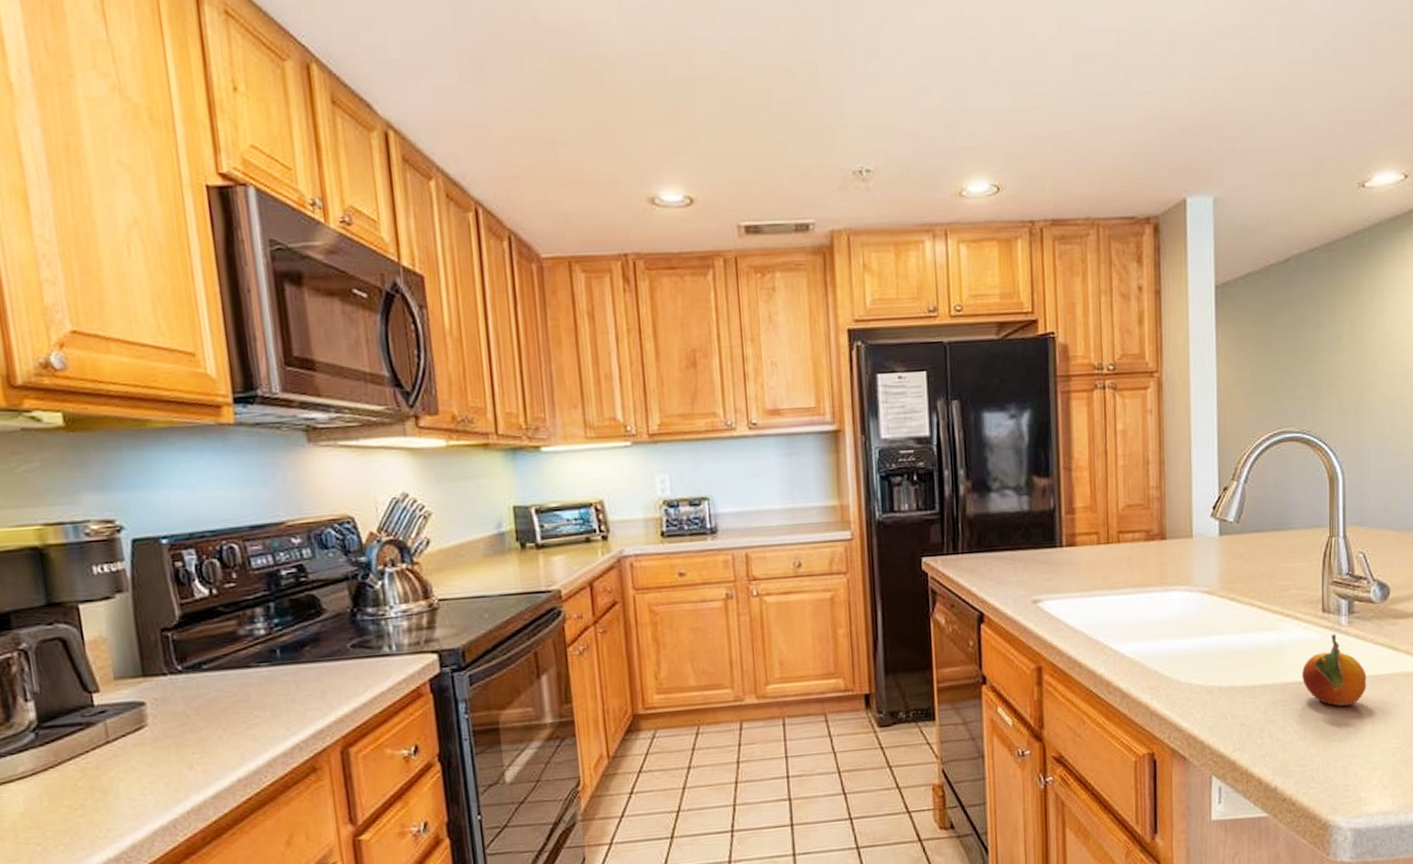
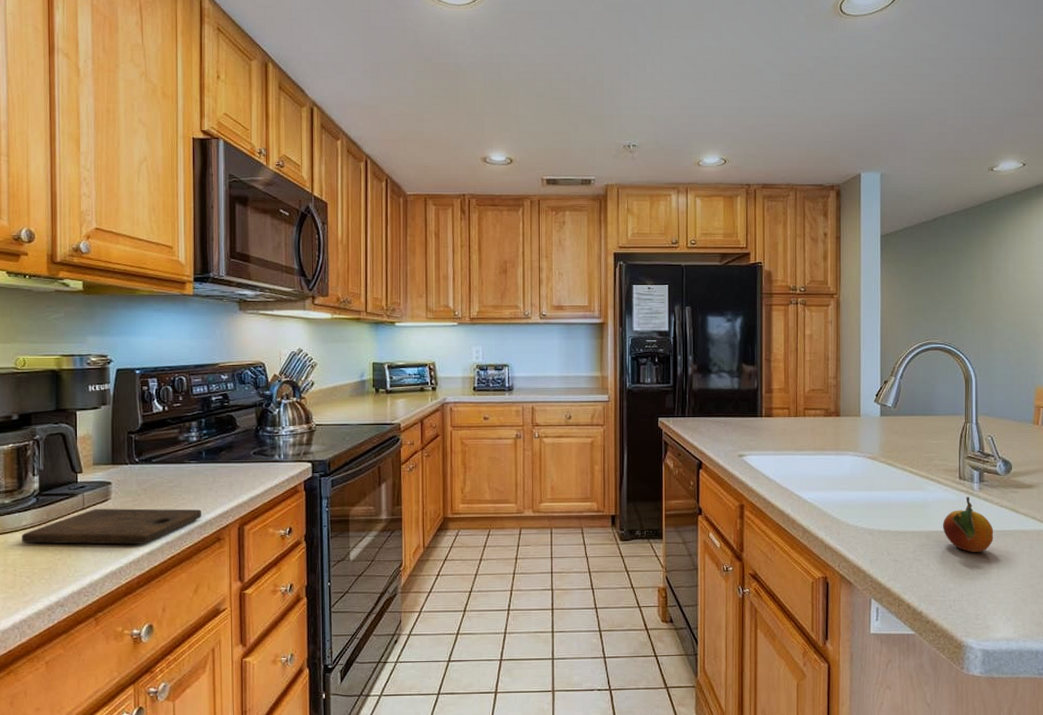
cutting board: none [20,730,285,797] -> present [22,508,201,545]

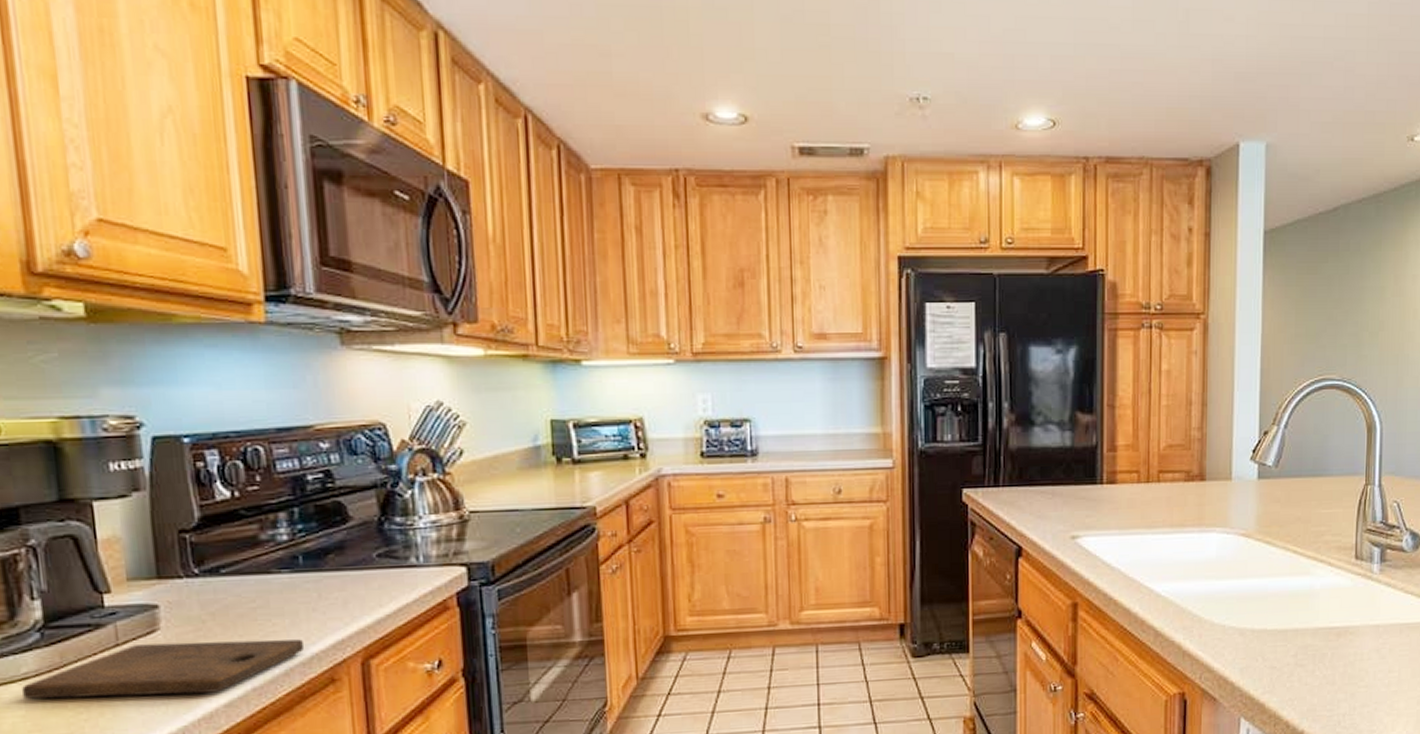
fruit: present [943,496,994,552] -> none [1333,581,1396,653]

